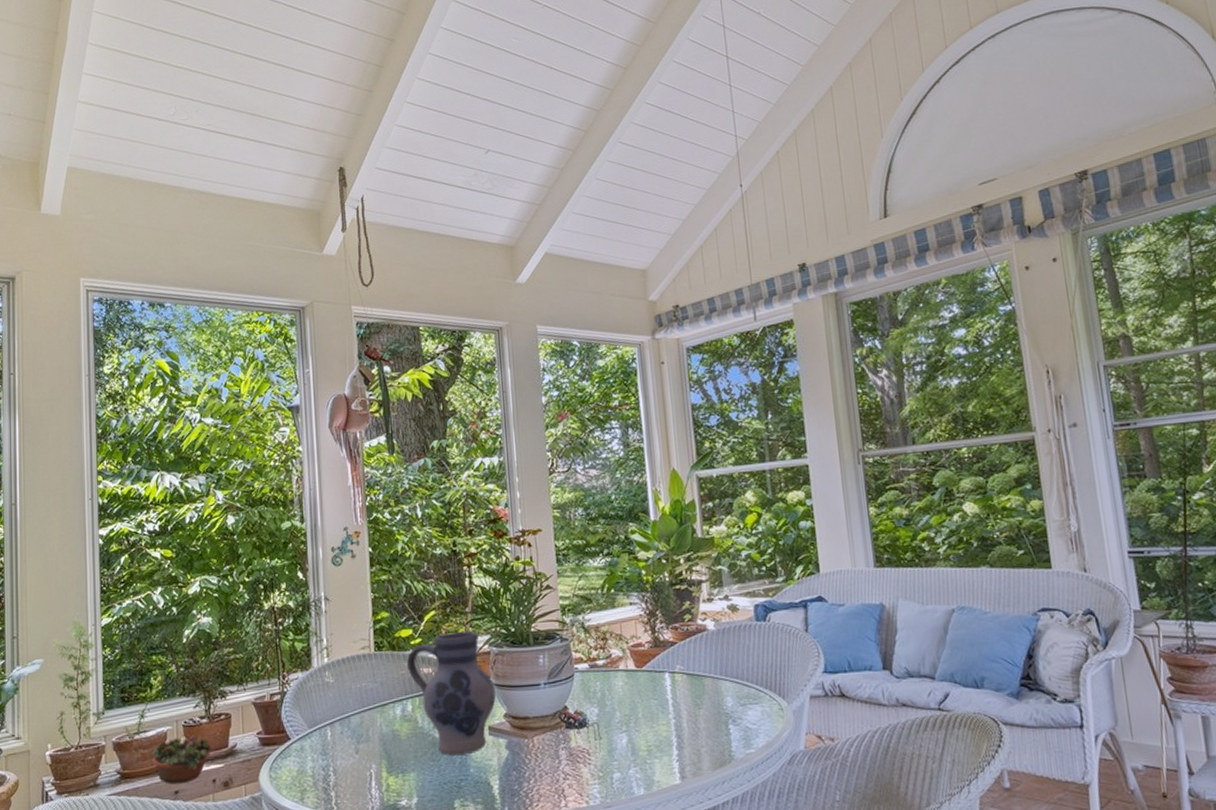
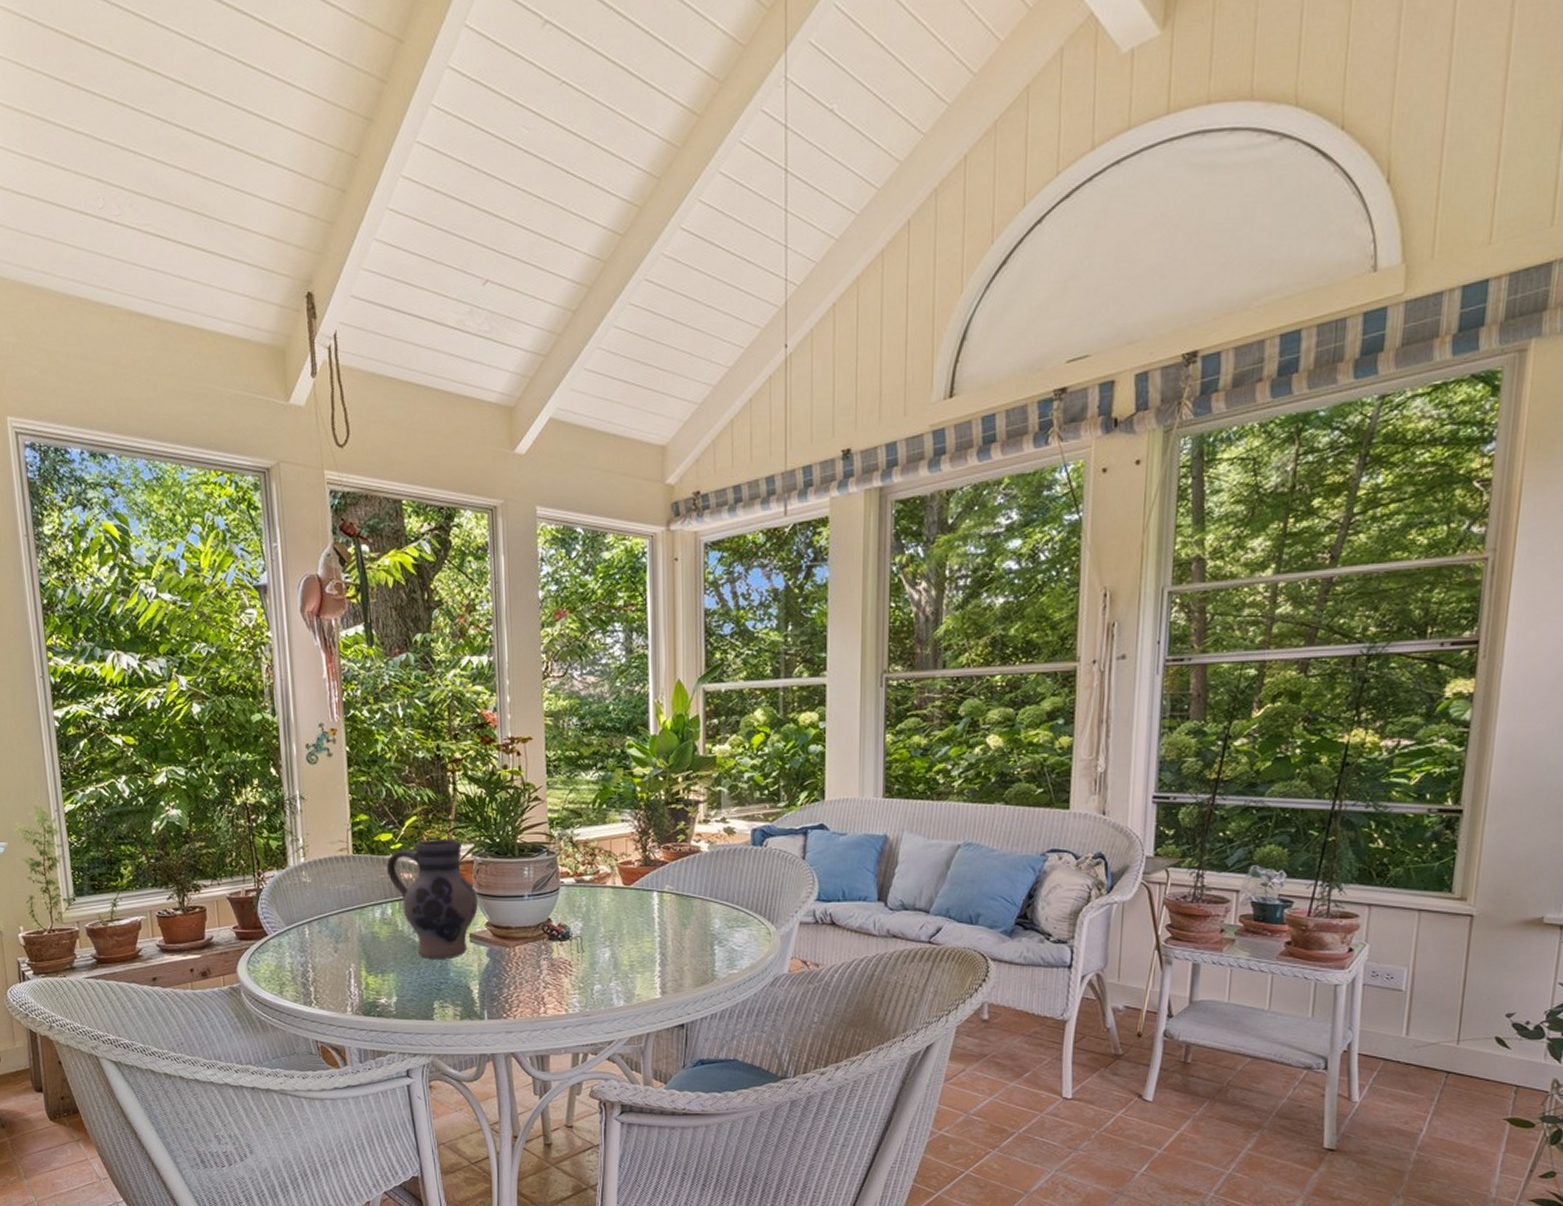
succulent planter: present [151,731,212,784] -> none [126,921,188,971]

